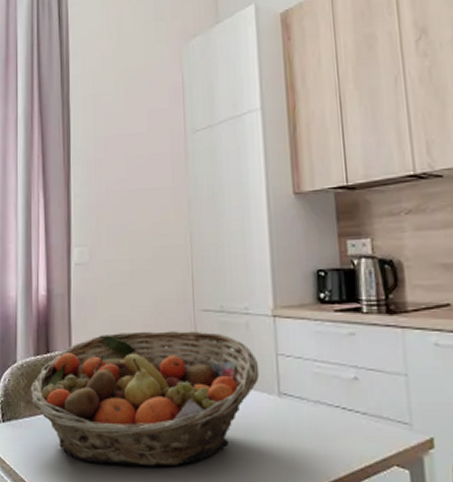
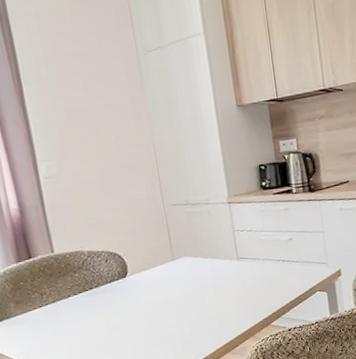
fruit basket: present [30,331,260,467] -> none [17,221,222,339]

